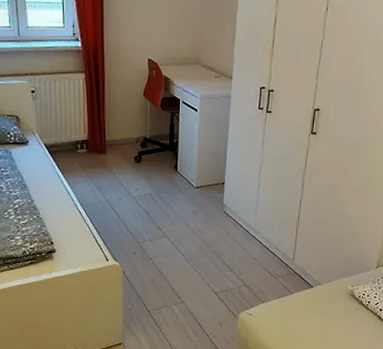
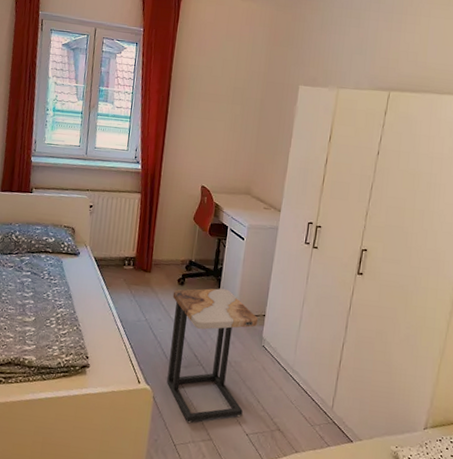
side table: none [131,162,218,290] -> present [167,288,259,423]

